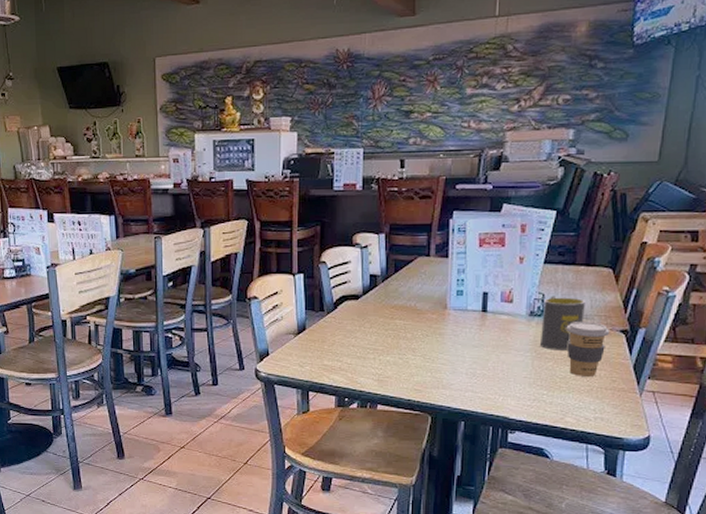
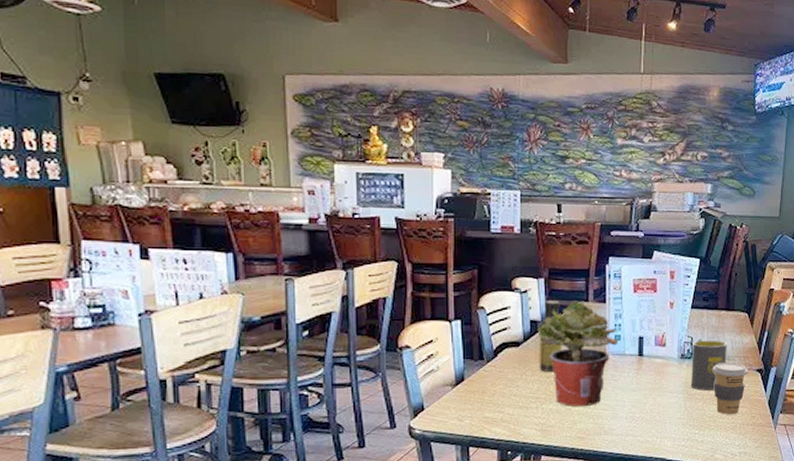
sauce bottle: none [377,256,401,325] -> present [539,301,562,372]
potted plant: none [378,255,461,359] -> present [538,301,619,407]

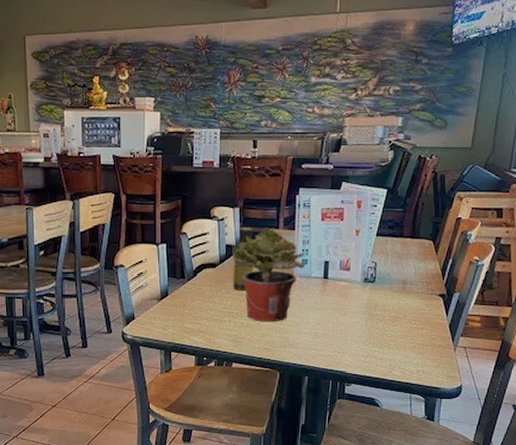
mug: present [691,339,727,391] -> none [373,264,410,312]
coffee cup: present [712,362,749,415] -> none [394,287,431,336]

